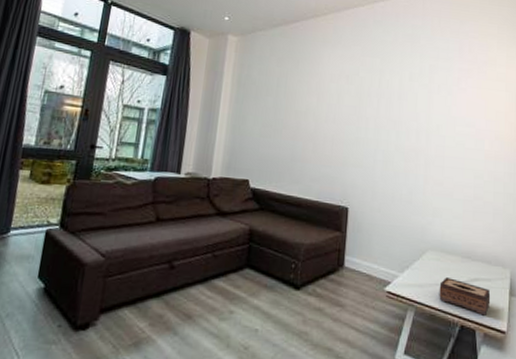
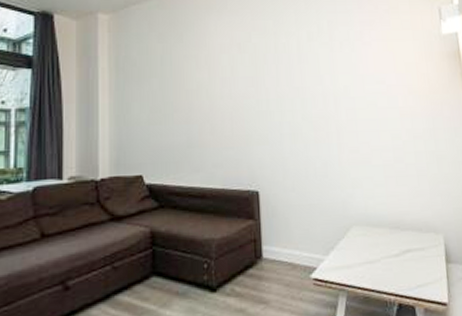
tissue box: present [439,277,491,316] -> none [369,253,427,289]

